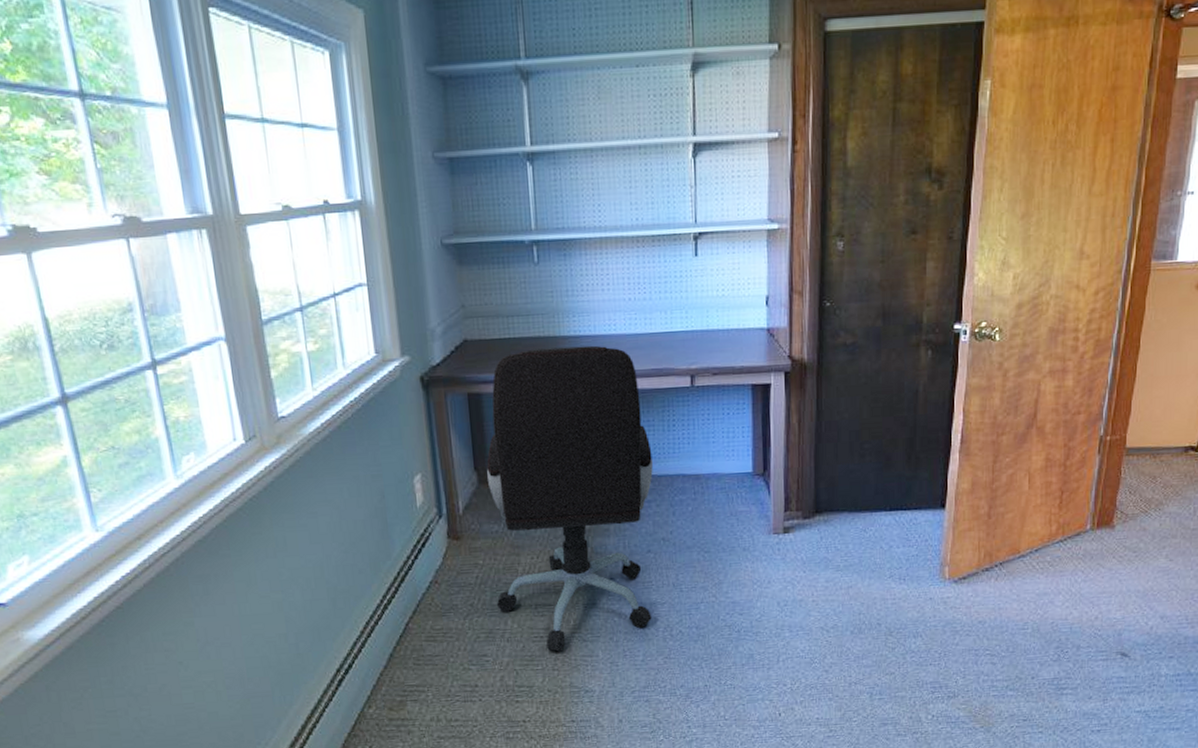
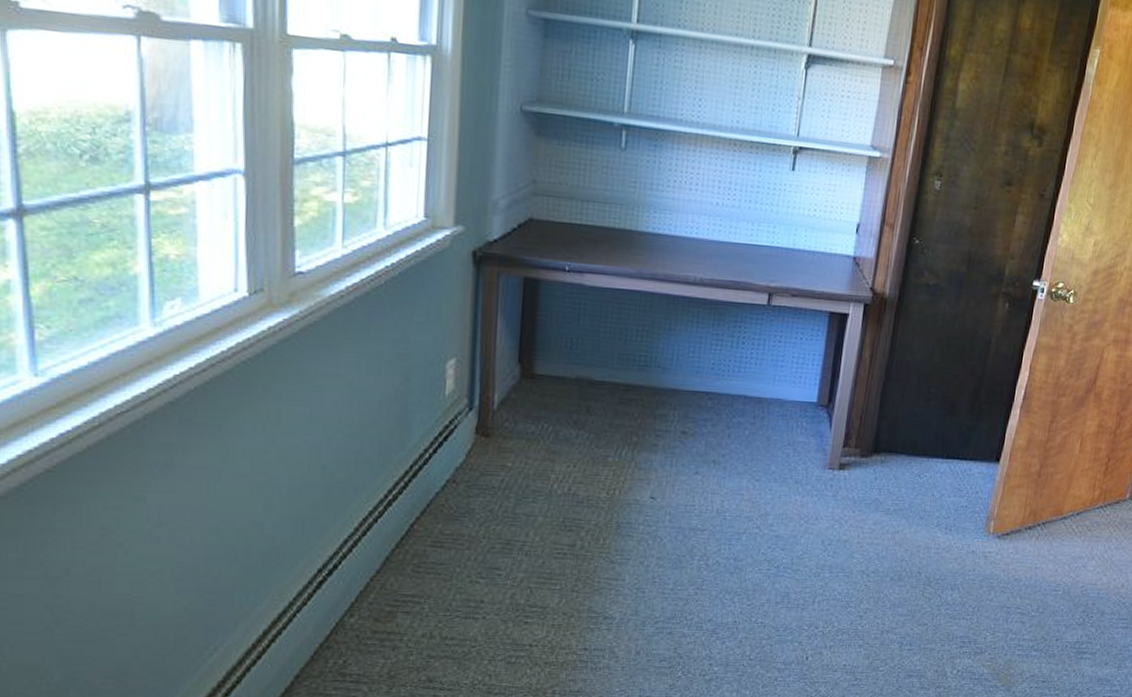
office chair: present [486,345,653,652] -> none [520,239,716,572]

